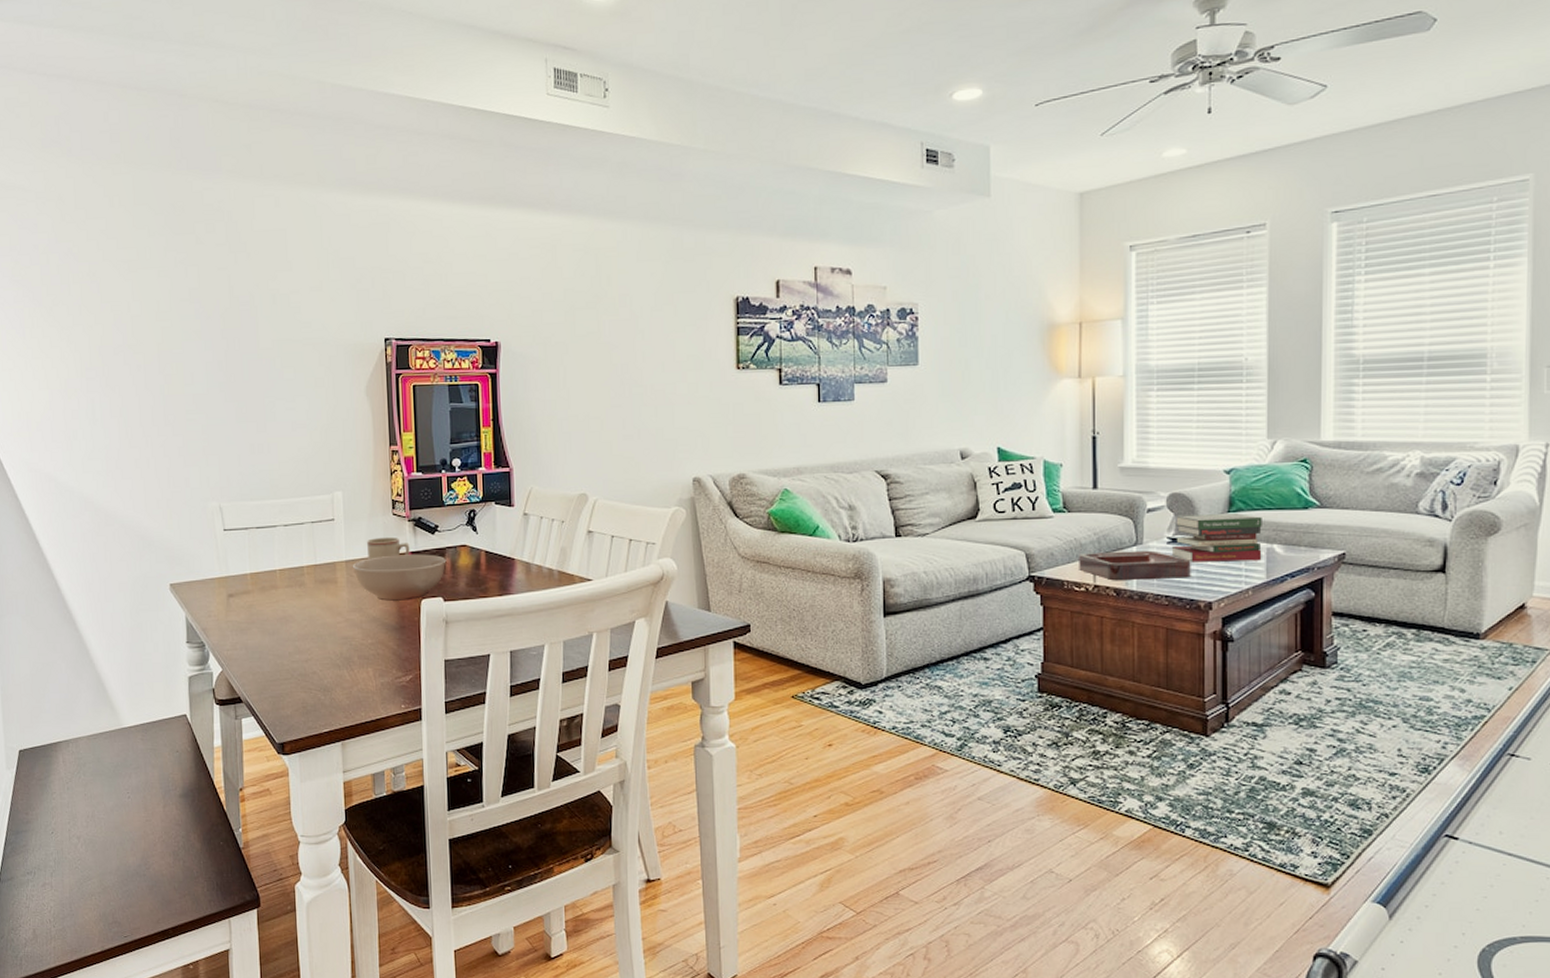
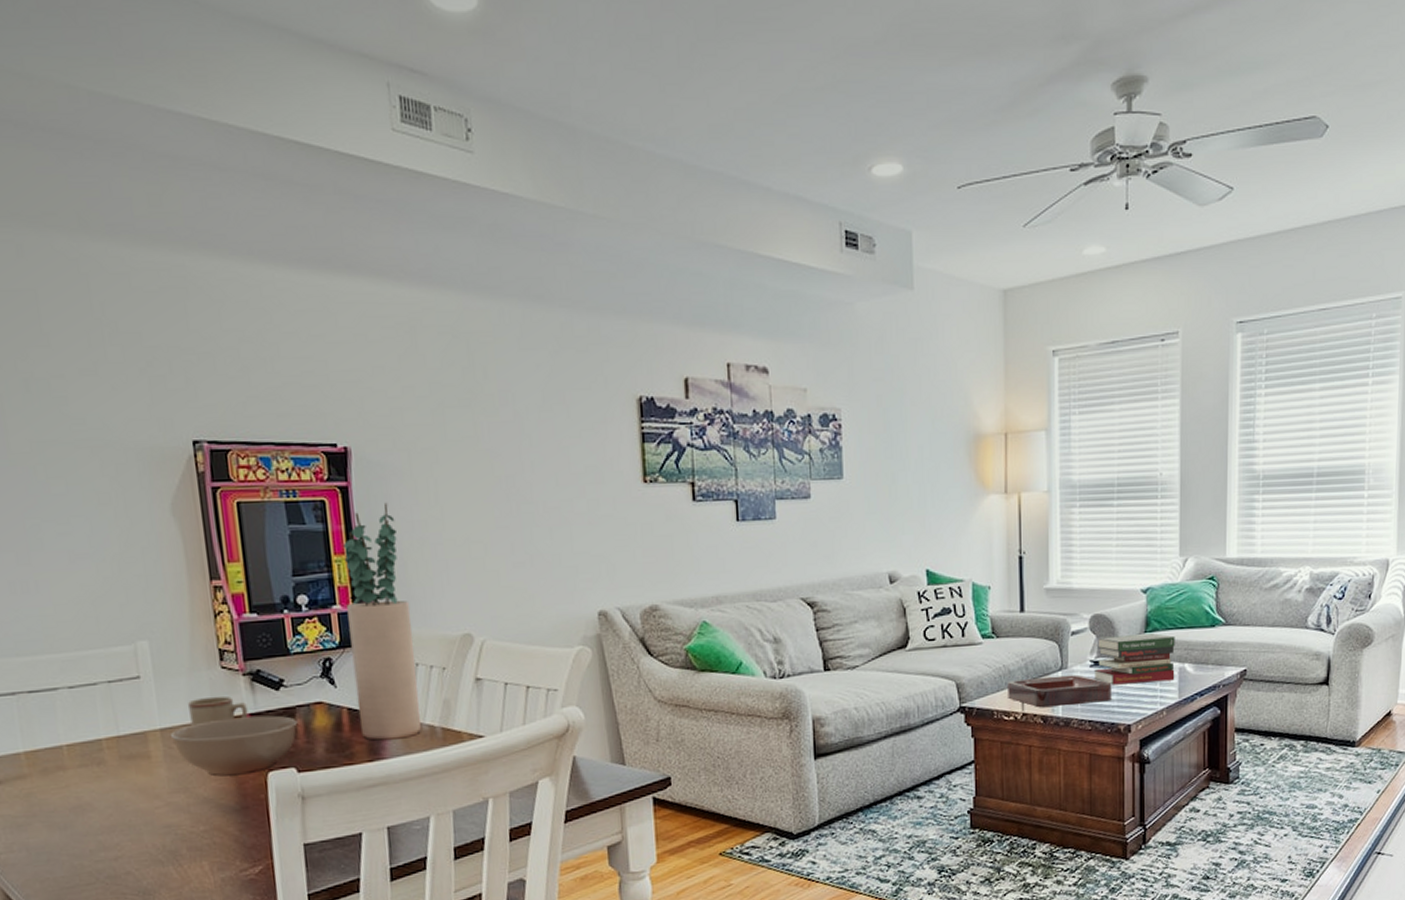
vase: none [490,385,543,580] -> present [344,502,422,742]

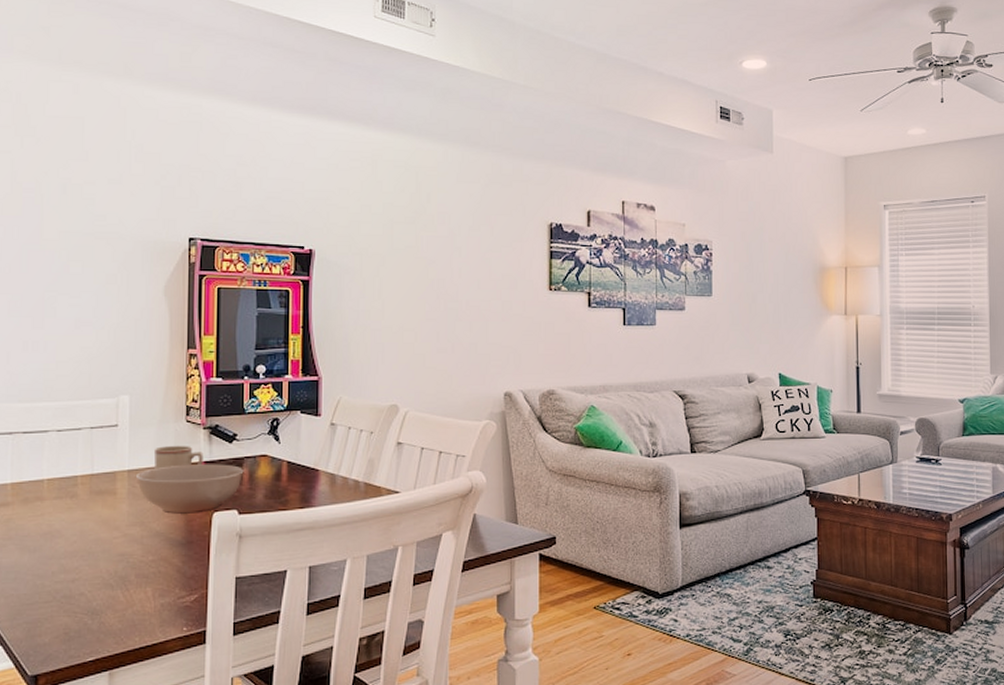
vase: present [344,502,422,742] -> none [296,294,349,492]
decorative tray: present [1008,674,1112,708] -> none [846,468,935,495]
books: present [1094,633,1175,685] -> none [919,437,989,479]

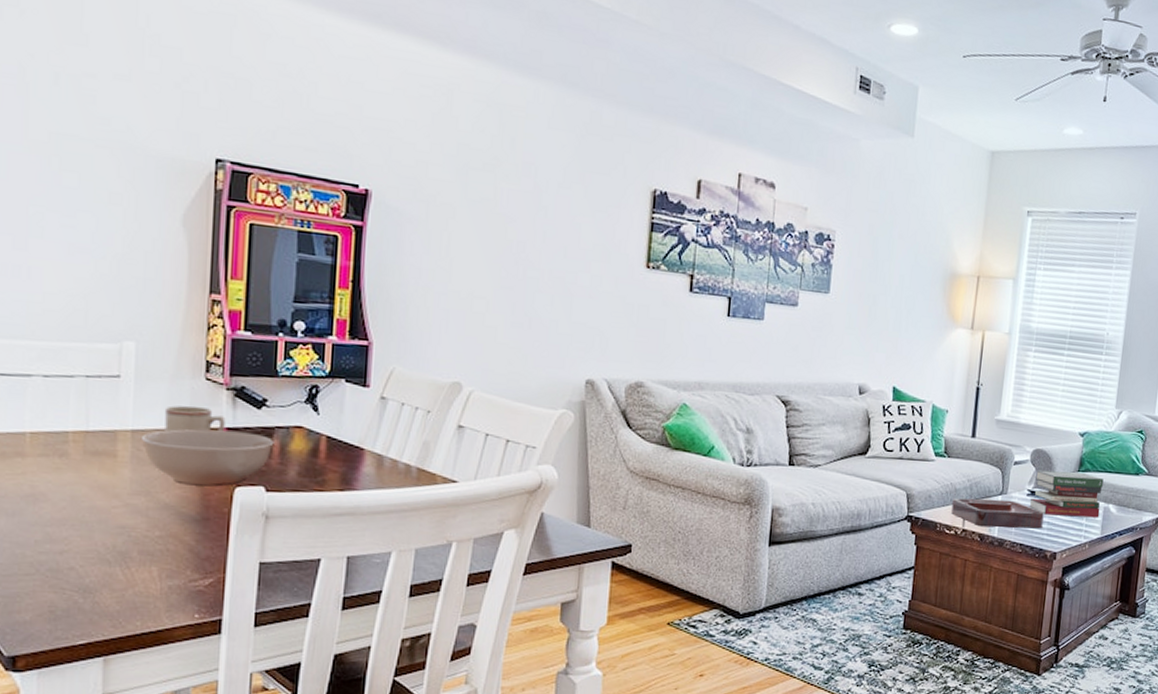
decorative tray: none [846,468,935,495] -> present [951,498,1044,529]
books: none [919,437,989,479] -> present [1029,470,1104,518]

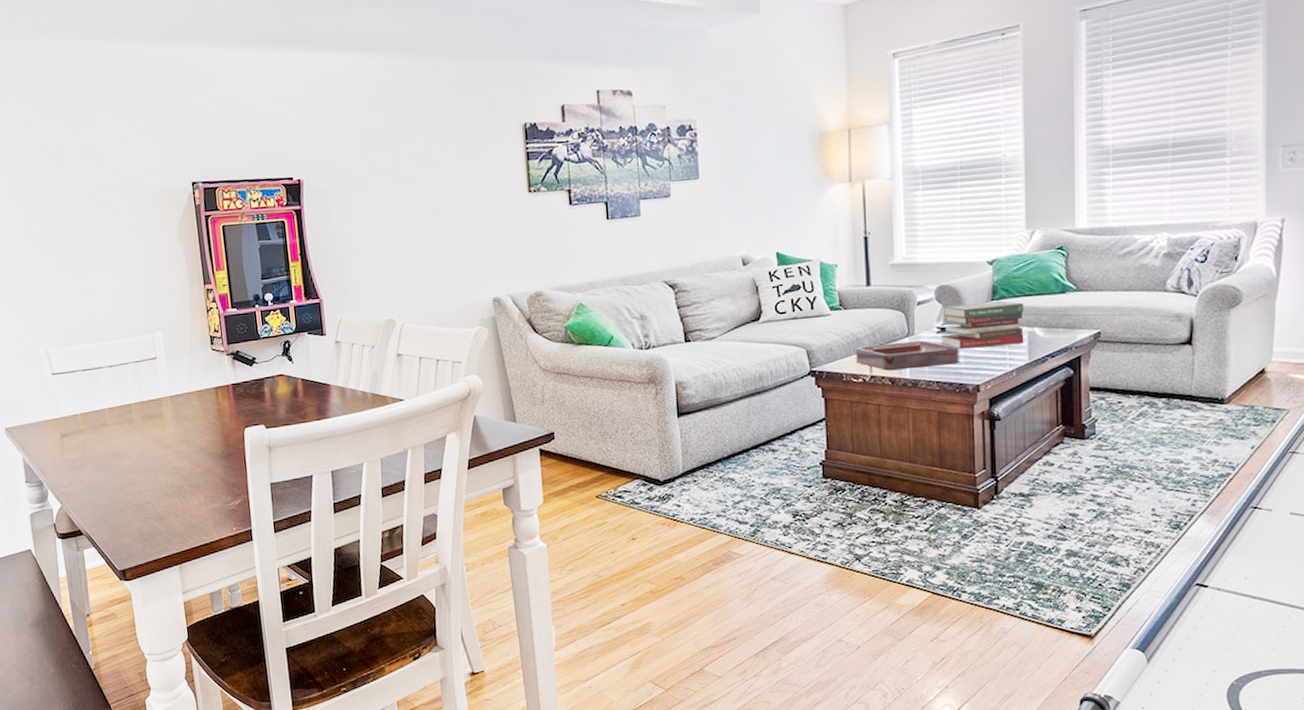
bowl: present [142,429,274,487] -> none [177,385,266,432]
mug: present [165,405,226,432] -> none [189,371,231,394]

